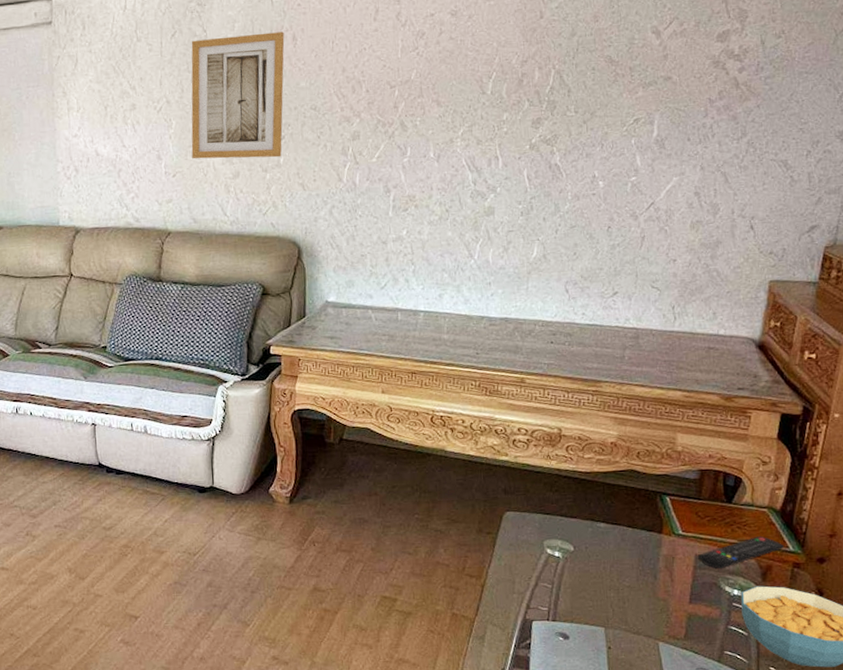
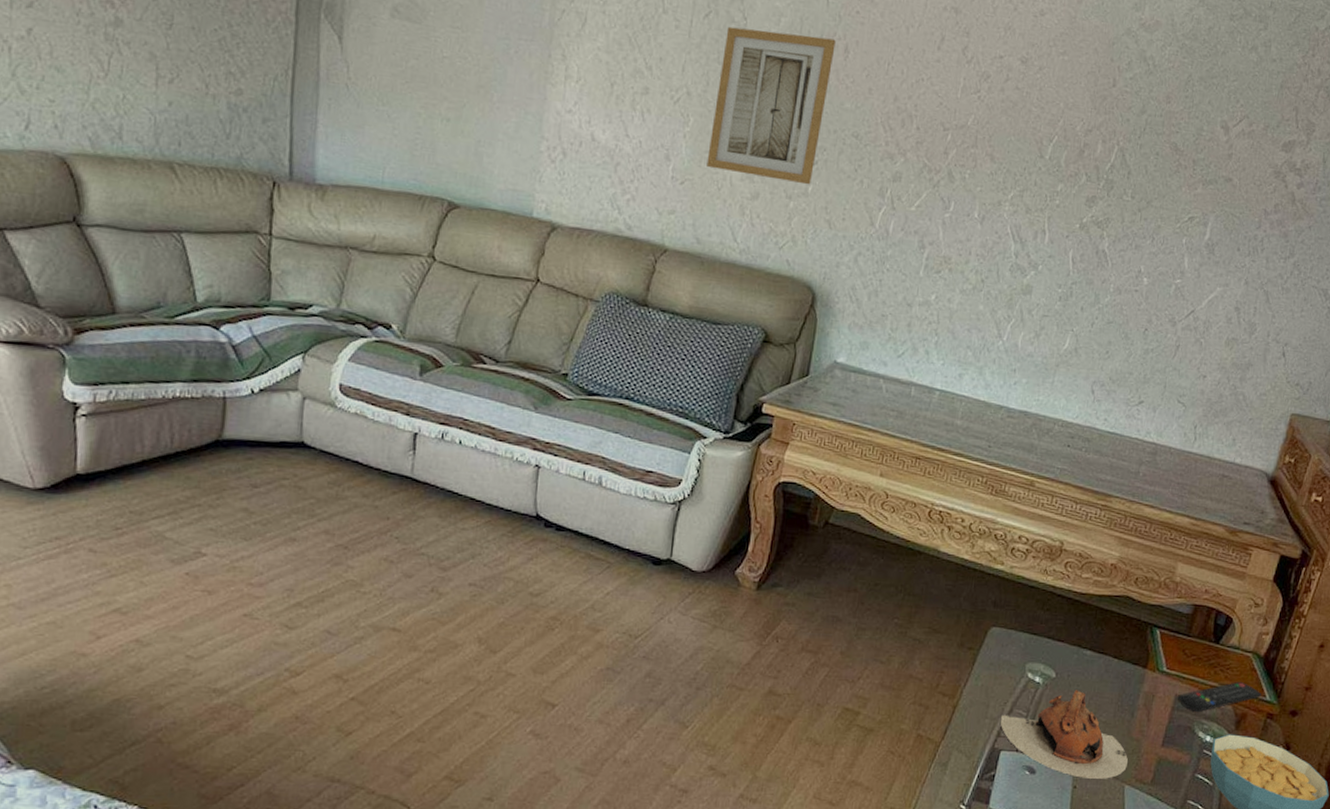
teapot: none [527,559,658,639] -> present [1000,690,1128,779]

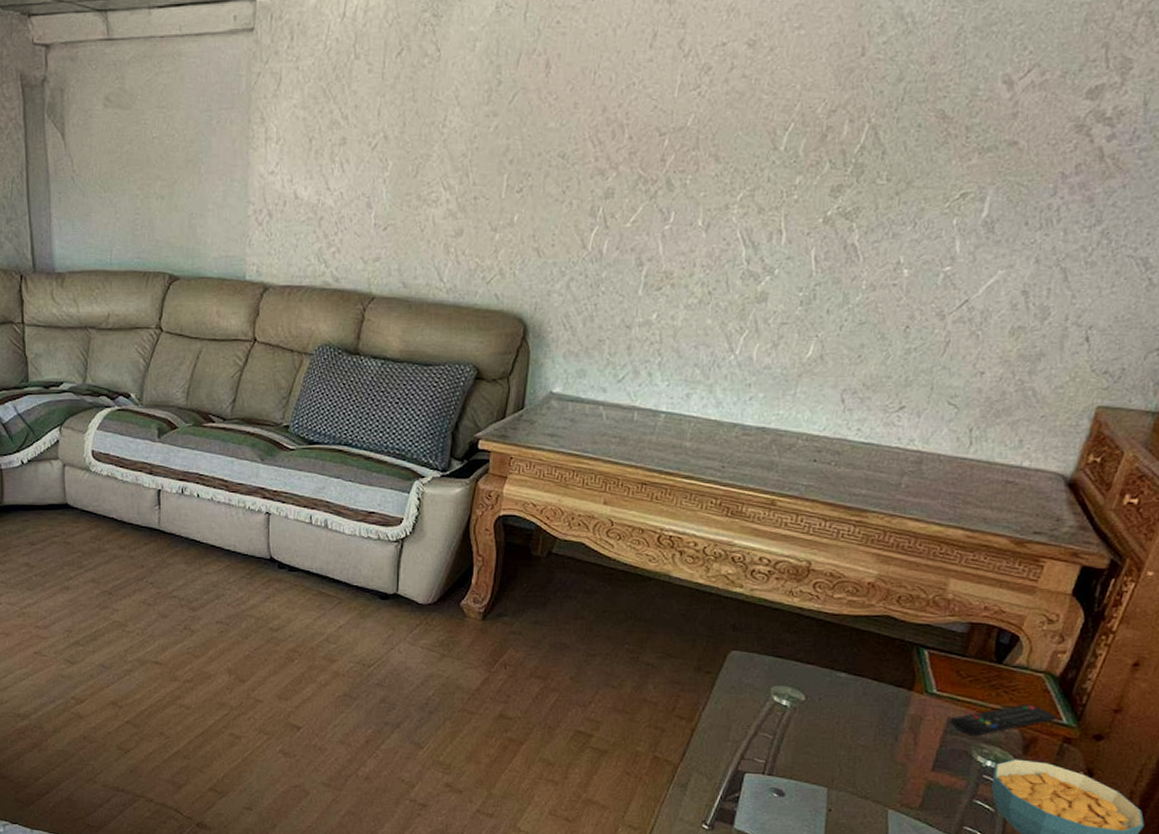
wall art: present [706,26,836,185] -> none [408,56,536,214]
teapot: present [1000,690,1128,779] -> none [743,713,891,803]

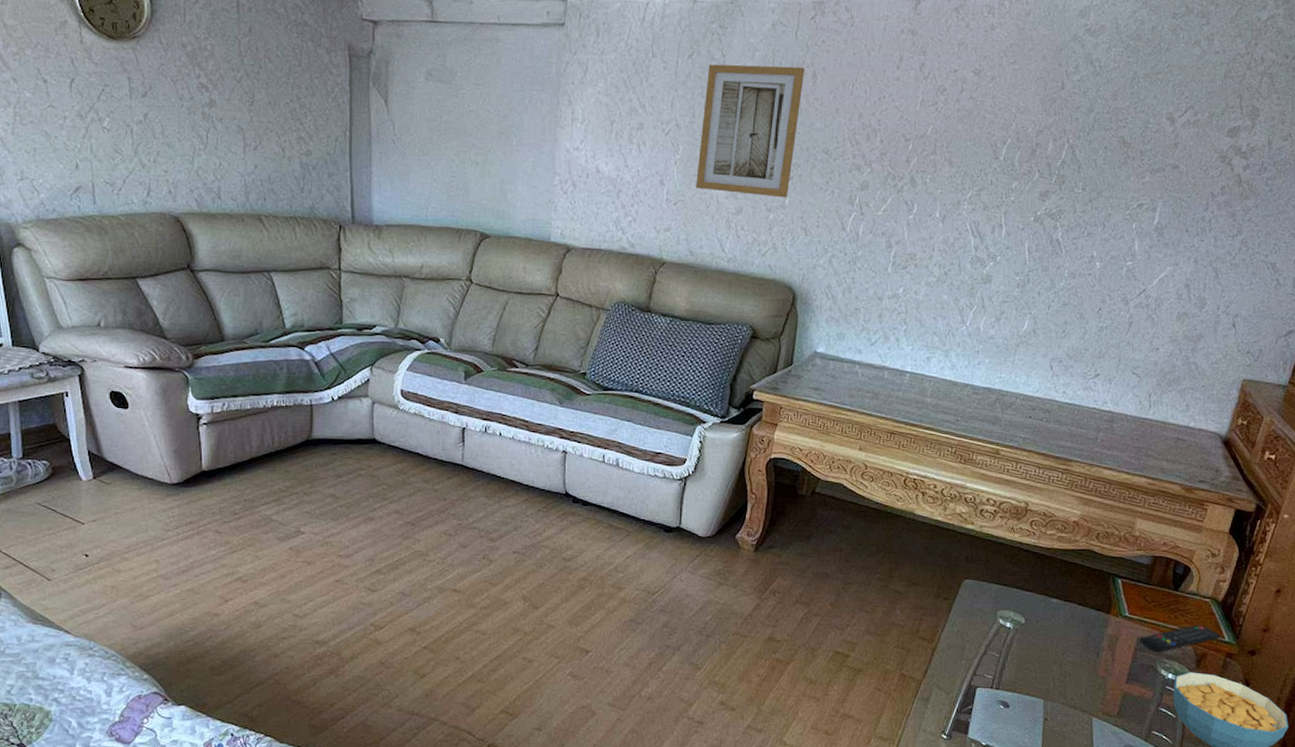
wall art: none [408,56,536,214] -> present [696,64,805,198]

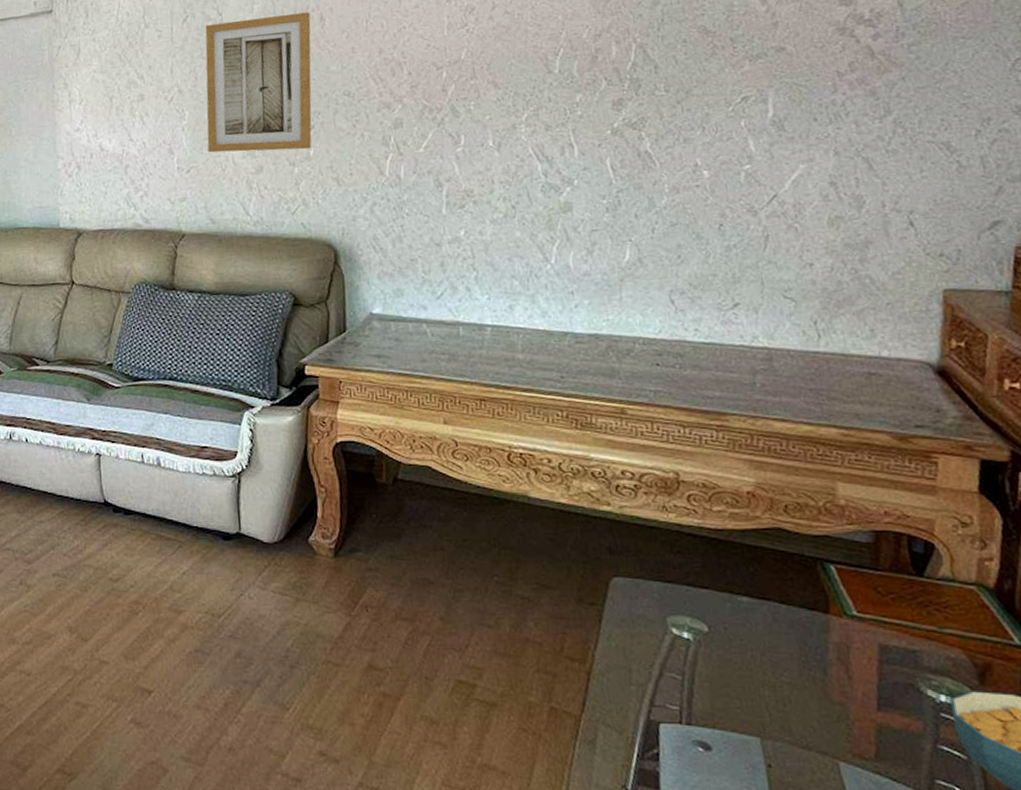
remote control: present [1140,624,1220,652] -> none [883,622,1007,664]

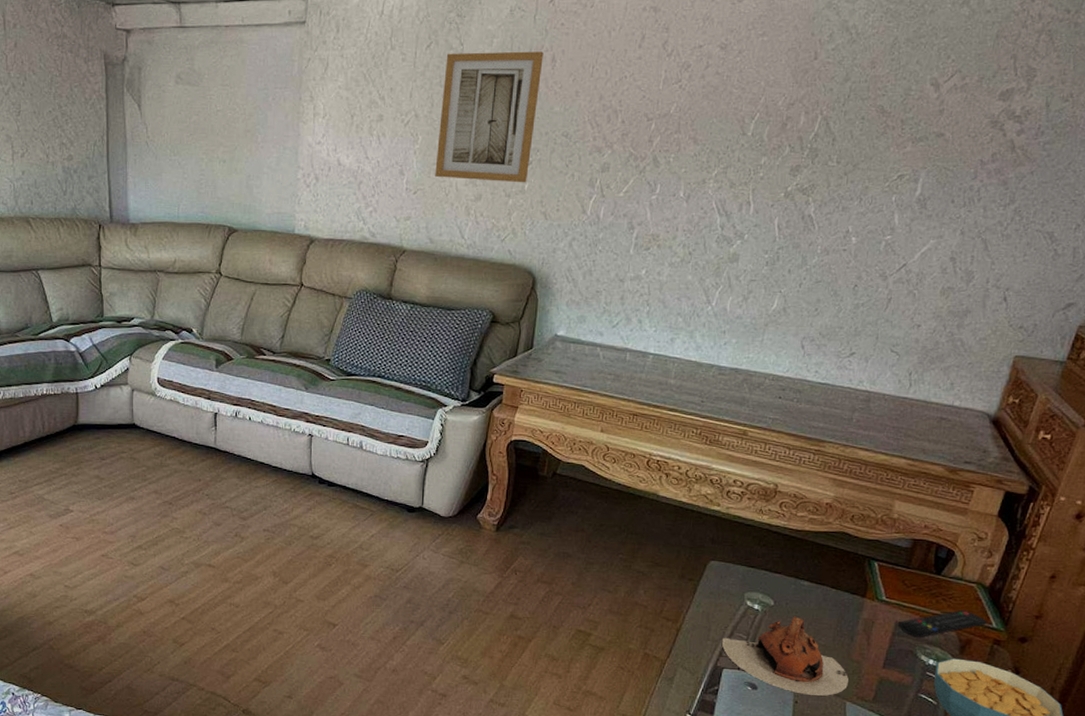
teapot: none [649,645,836,755] -> present [721,616,848,696]
remote control: none [883,622,1007,664] -> present [898,609,987,637]

